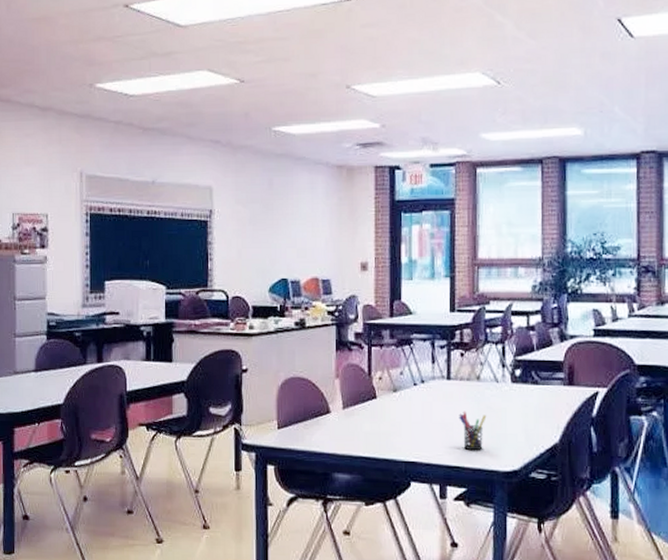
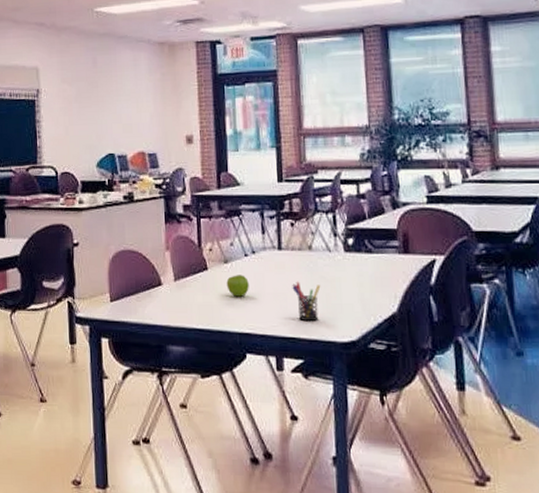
fruit: none [394,404,417,426] -> present [226,275,249,297]

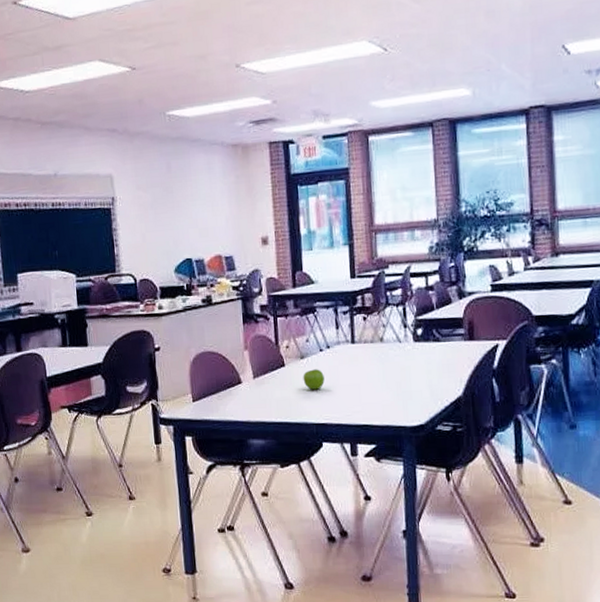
pen holder: present [292,281,321,322] -> none [365,372,392,409]

